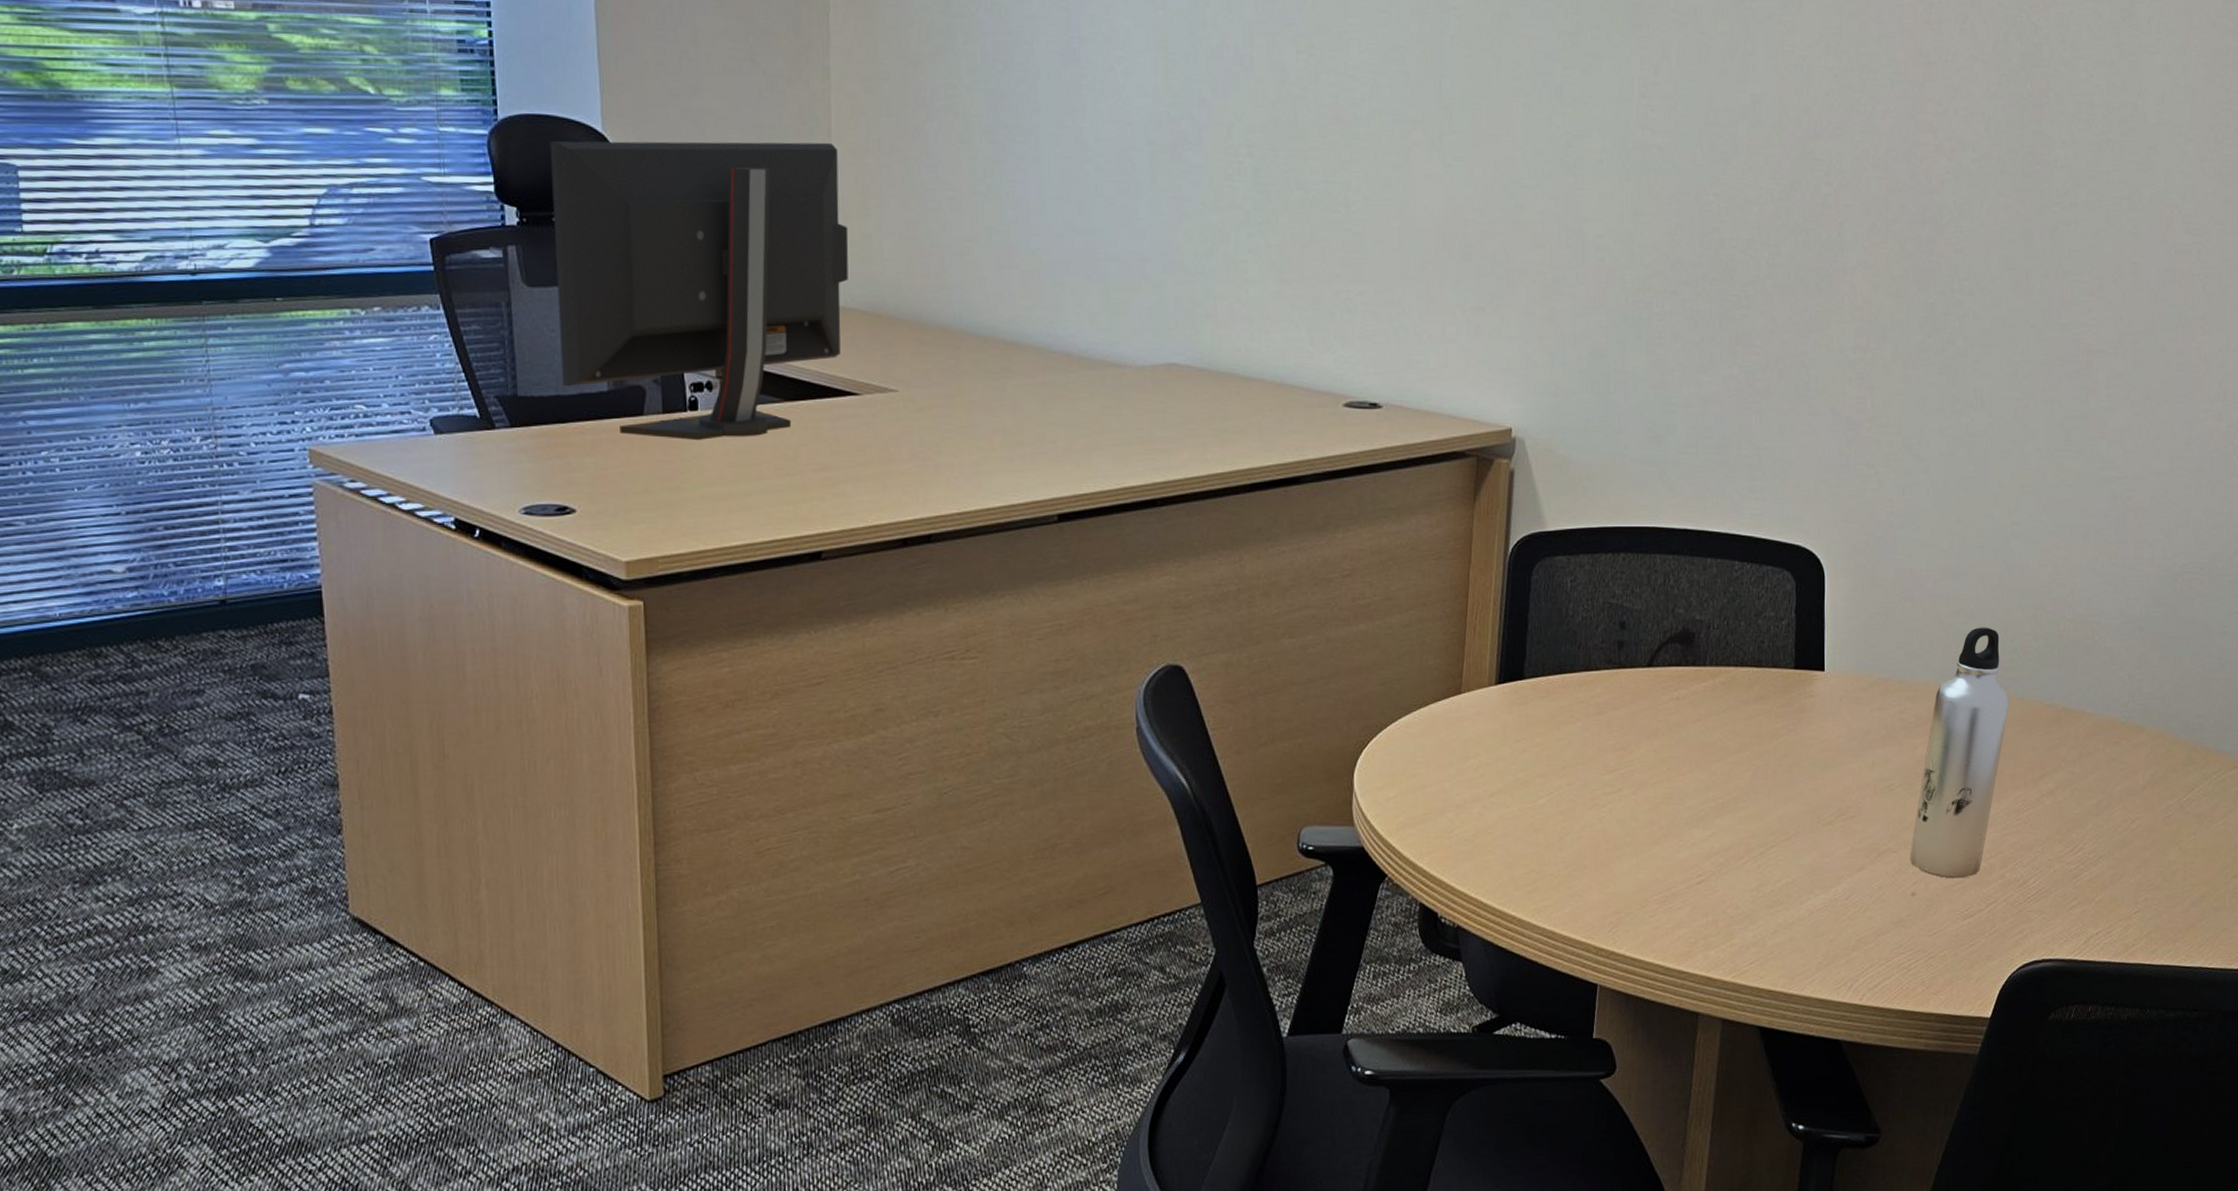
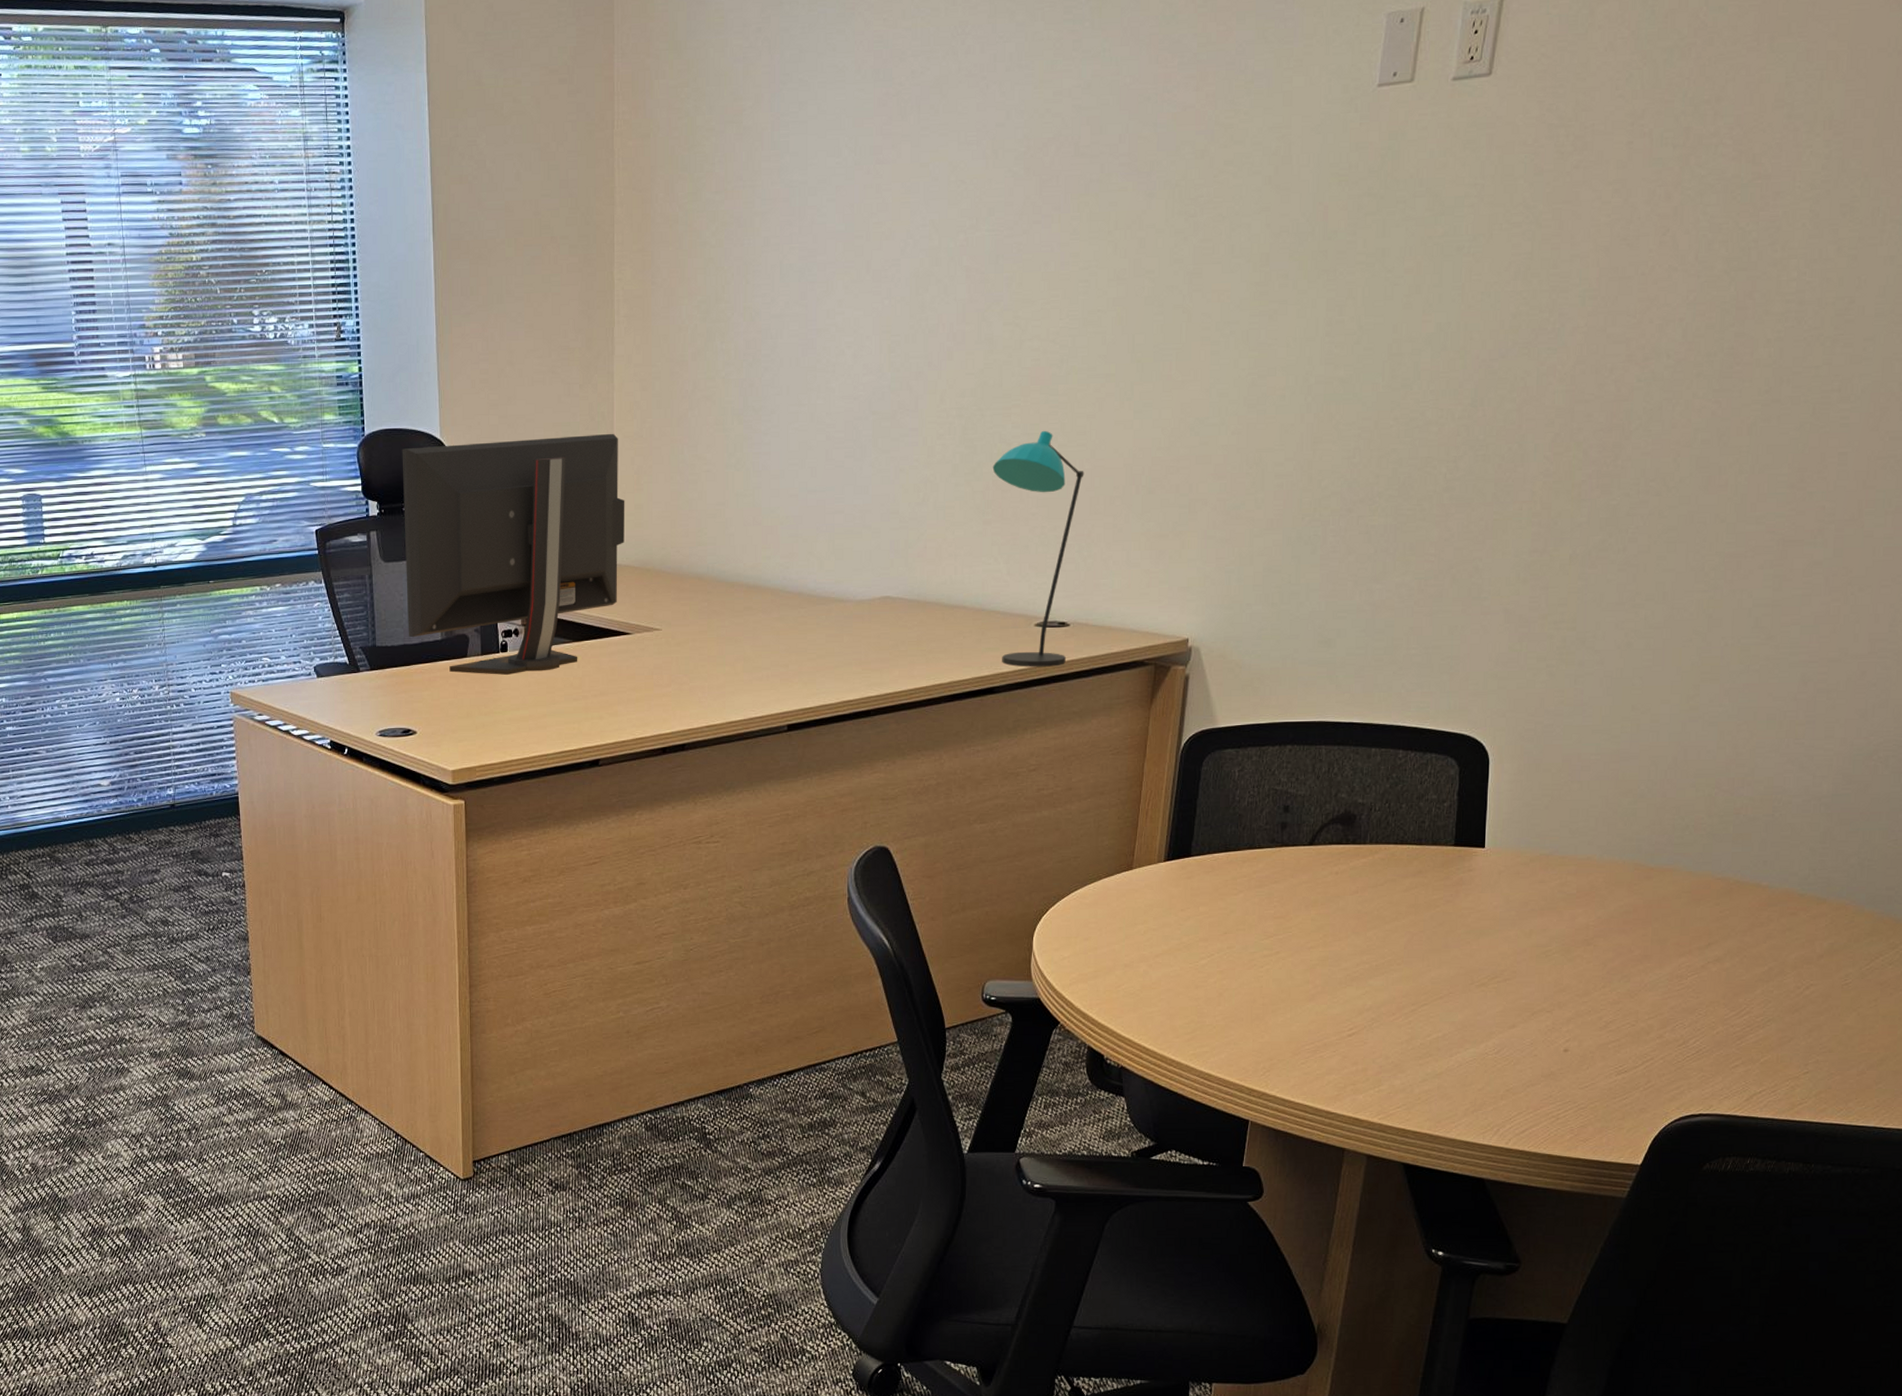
desk lamp: none [1289,180,1392,455] -> present [992,431,1084,667]
water bottle: present [1909,627,2009,879] -> none [1563,806,1678,1037]

